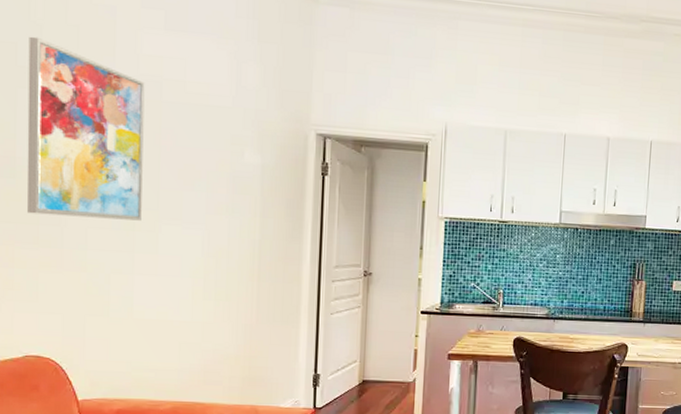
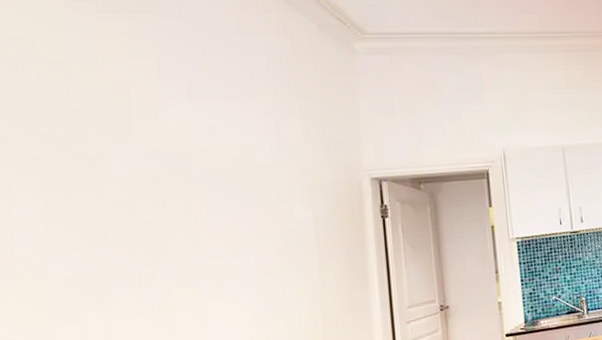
wall art: present [27,36,145,221] -> none [22,124,179,316]

